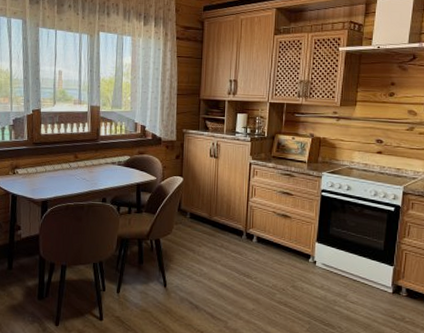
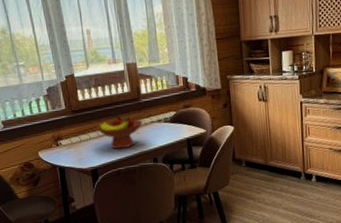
fruit bowl: none [52,154,97,185] -> present [96,116,143,149]

